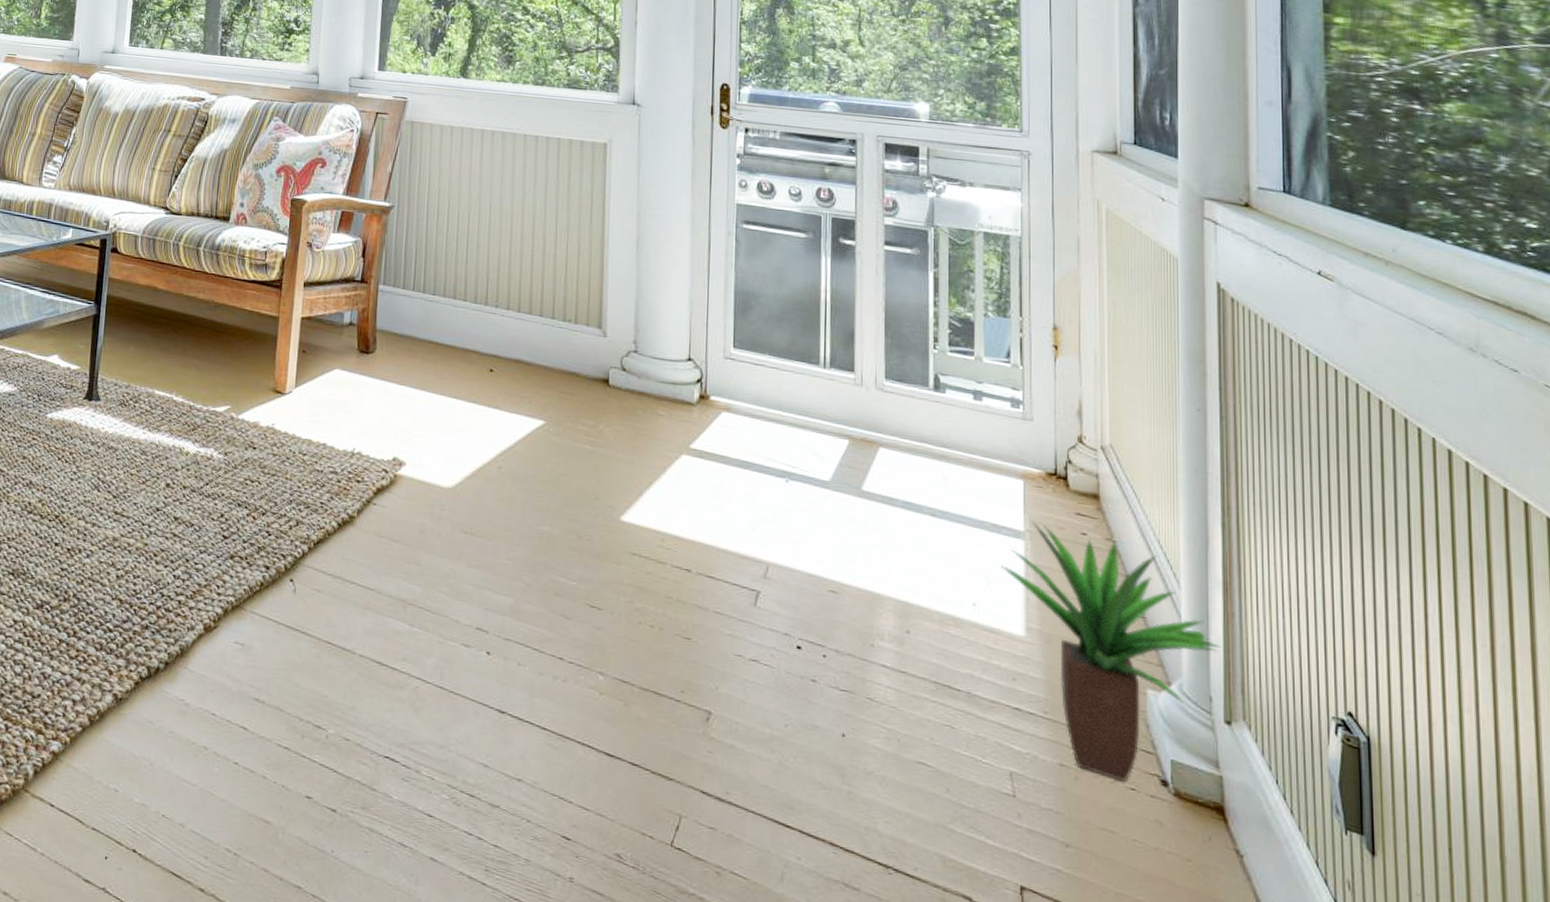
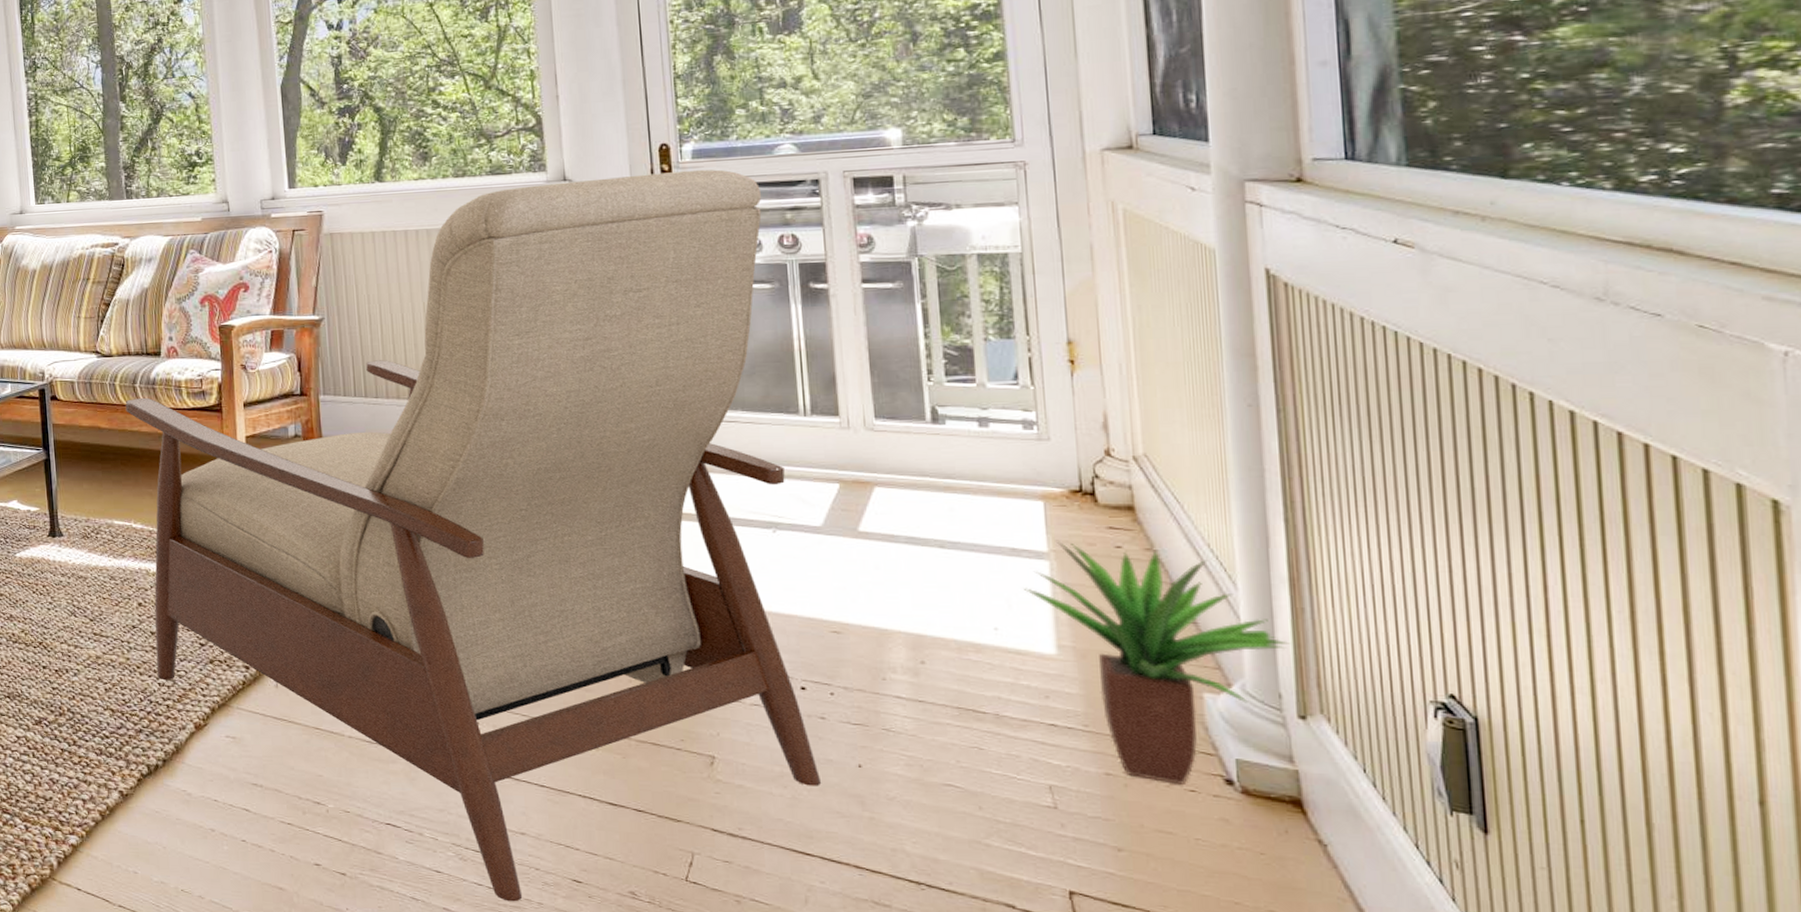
chair: none [173,103,807,857] -> present [125,169,822,902]

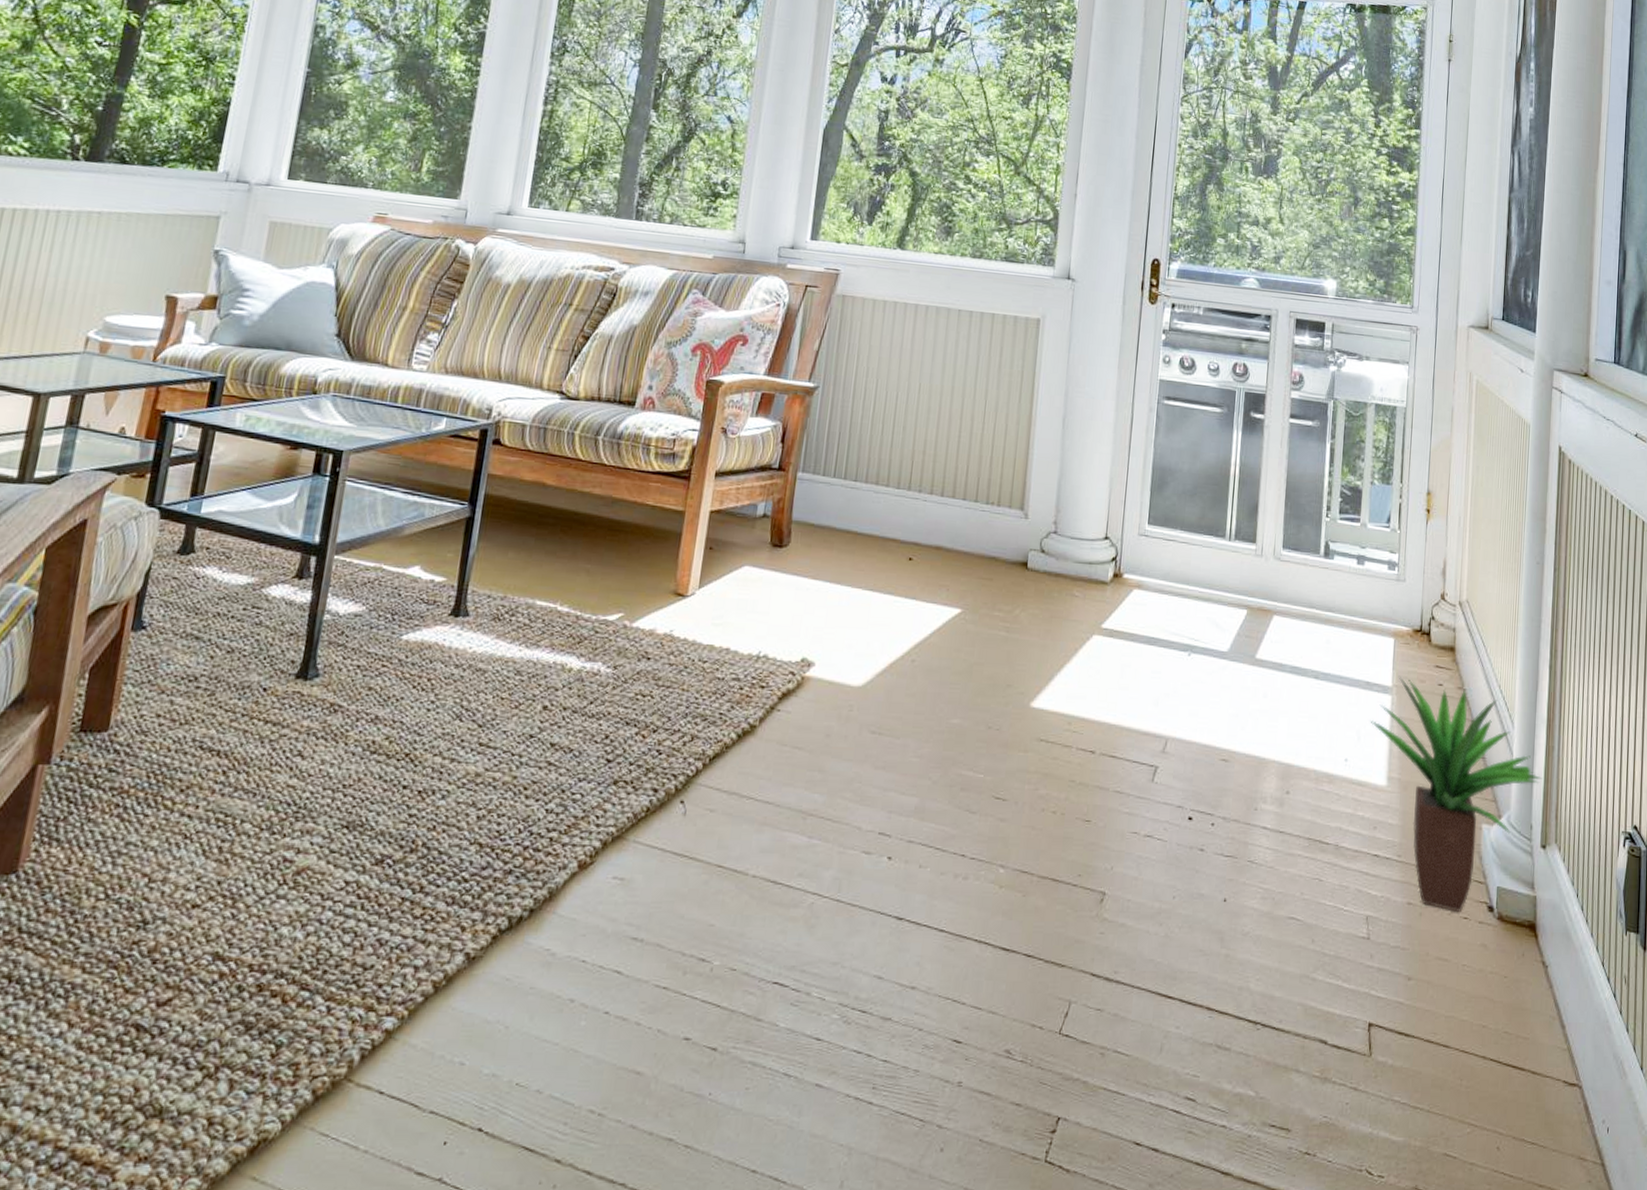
chair: present [125,169,822,902] -> none [546,277,1226,1071]

